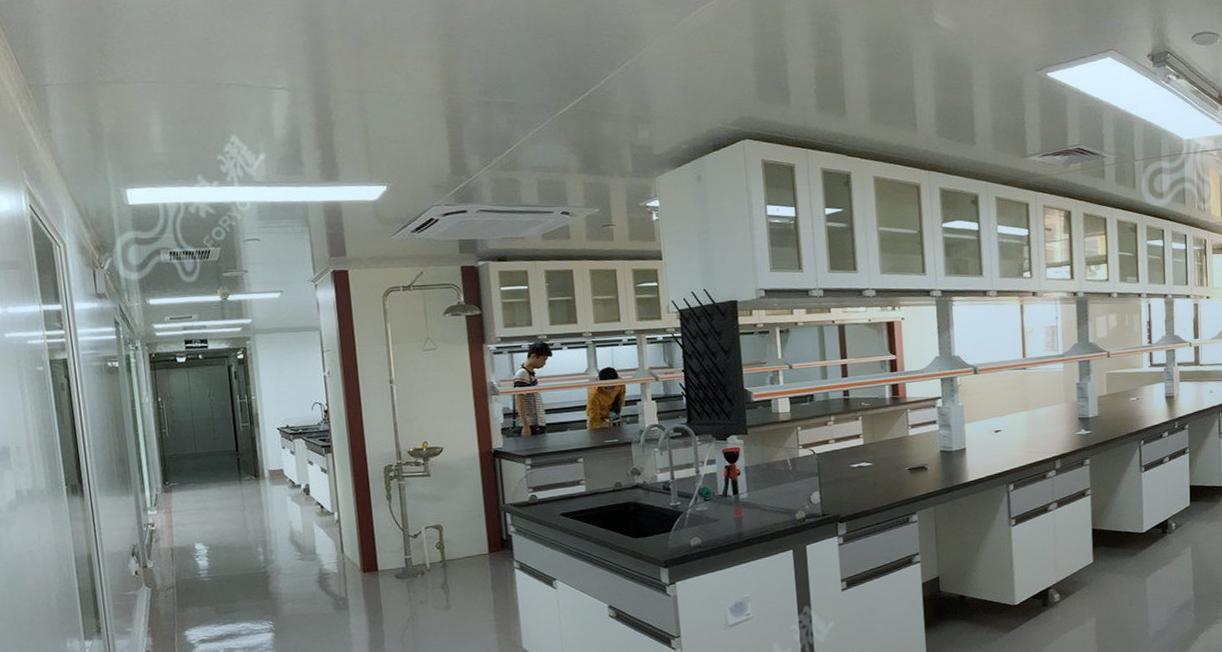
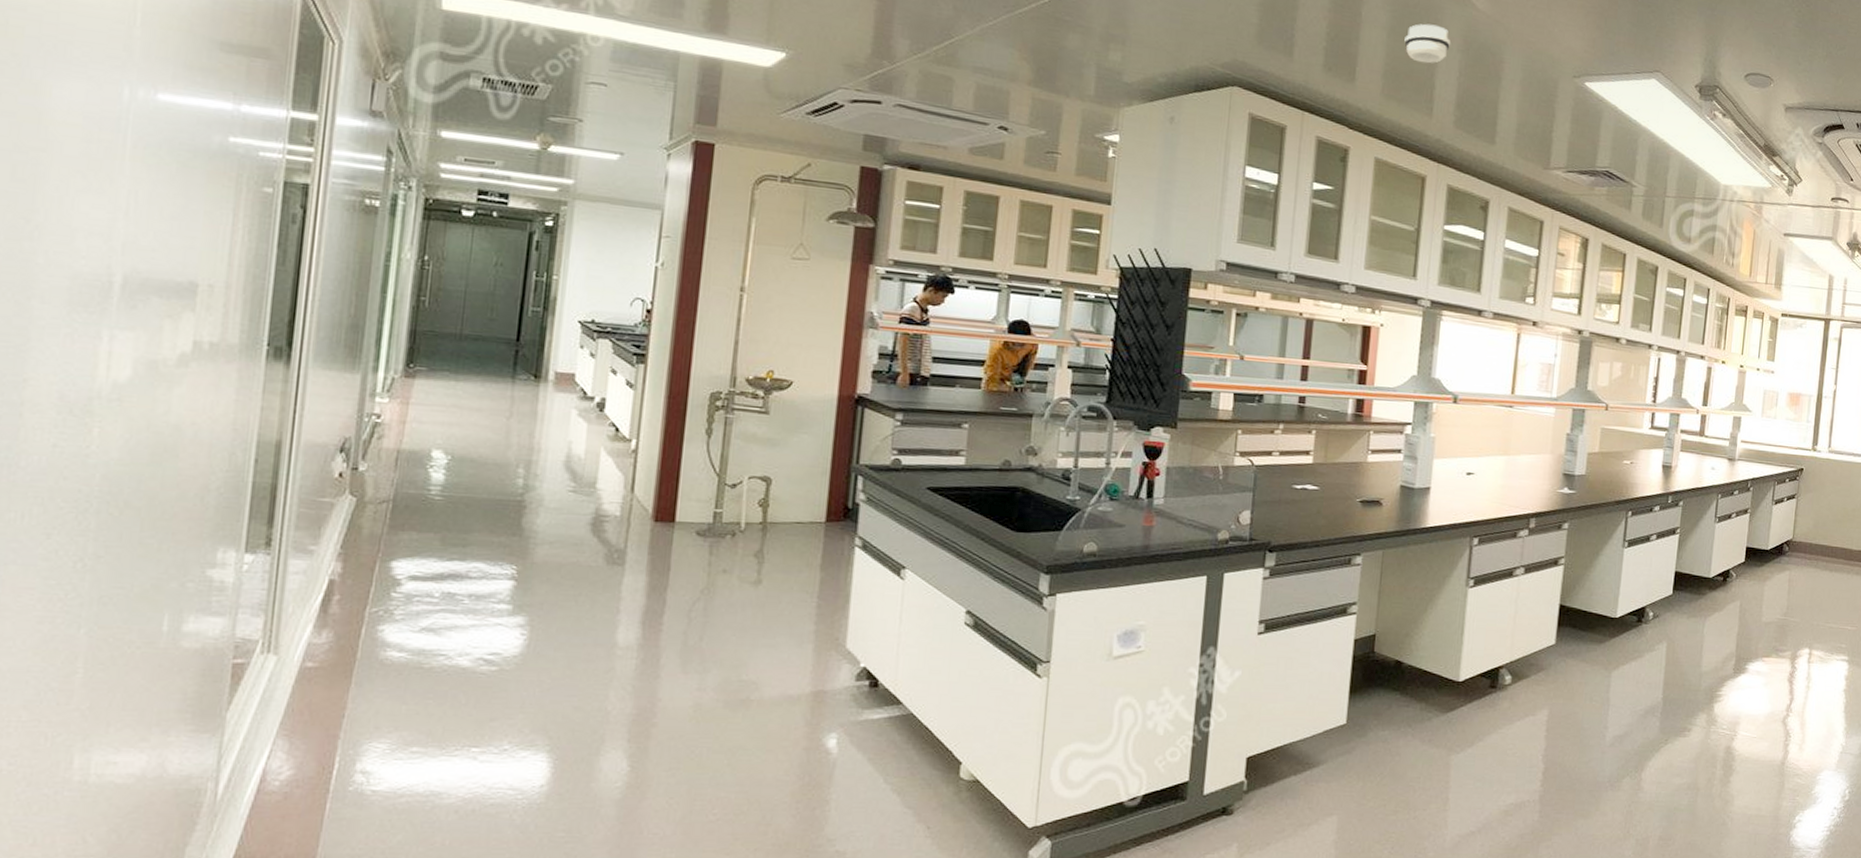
smoke detector: none [882,50,923,86] -> present [1404,23,1450,63]

